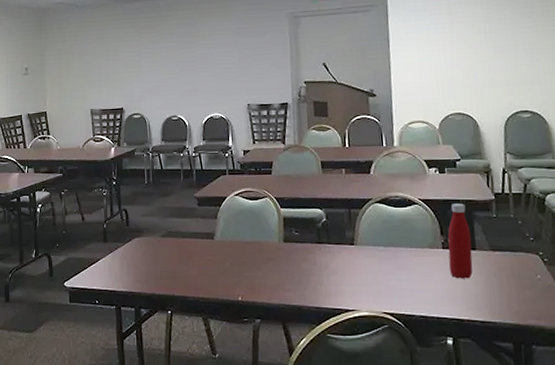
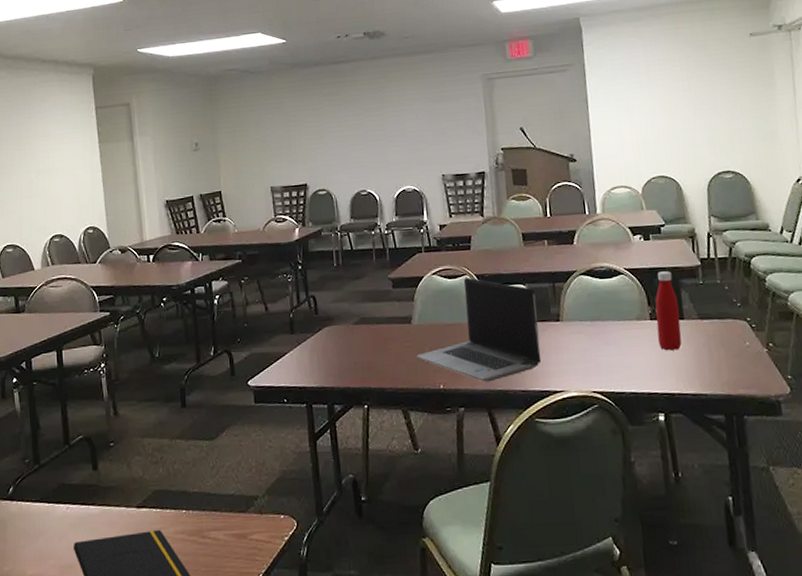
laptop computer: none [217,200,335,297] -> present [416,277,542,382]

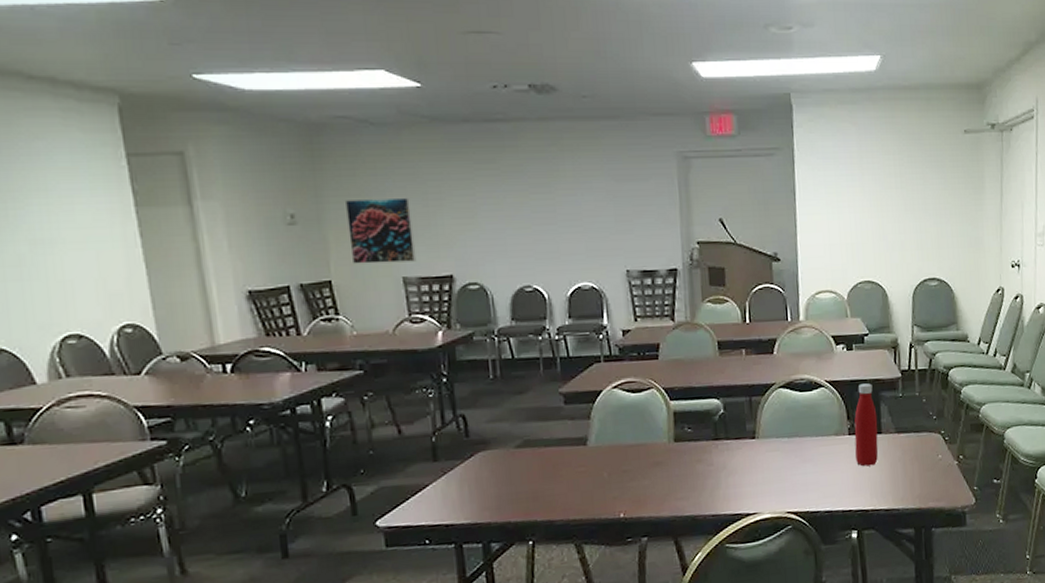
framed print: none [232,125,281,178] -> present [346,197,417,264]
laptop computer: present [416,277,542,382] -> none [592,391,734,508]

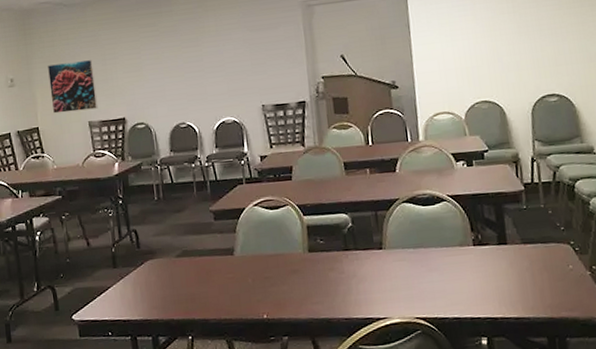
bottle: present [854,383,879,467] -> none [478,196,505,276]

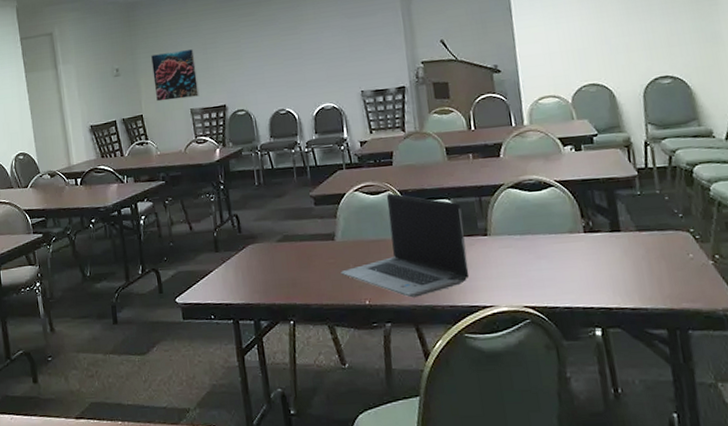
laptop computer: none [239,208,364,311] -> present [341,193,469,298]

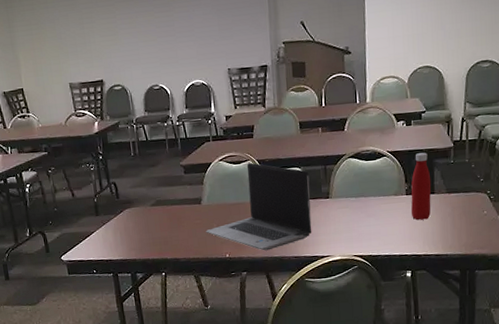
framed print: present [151,48,200,102] -> none [29,23,78,76]
bottle: none [589,182,619,264] -> present [411,152,432,220]

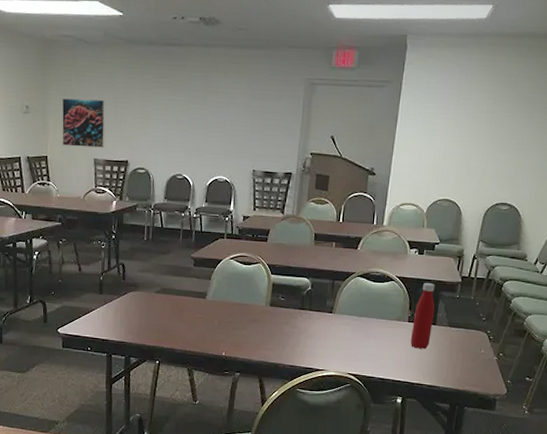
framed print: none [29,23,78,76] -> present [62,98,105,148]
laptop computer: present [206,163,312,251] -> none [206,266,316,355]

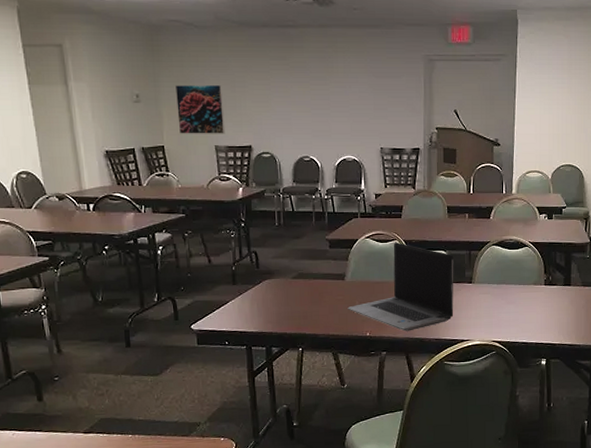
laptop computer: none [206,266,316,355] -> present [347,242,454,331]
bottle: present [410,283,435,349] -> none [548,246,568,310]

